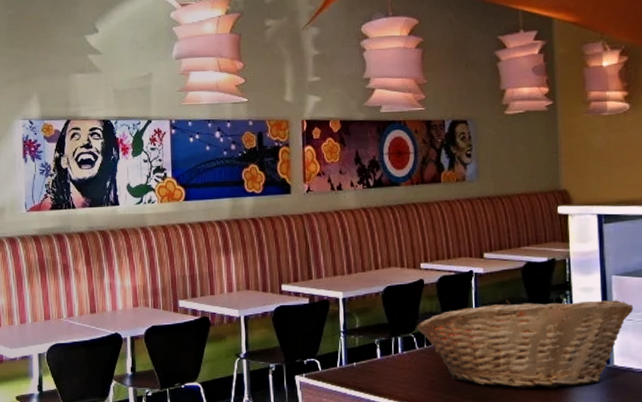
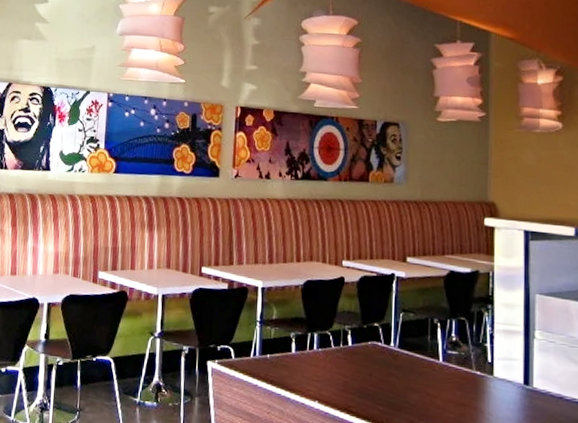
fruit basket: present [417,299,634,388] -> none [335,307,557,405]

